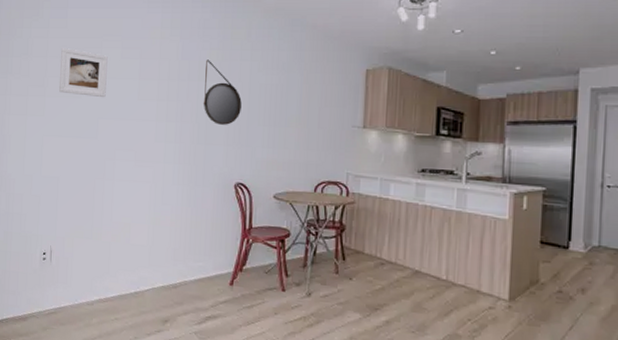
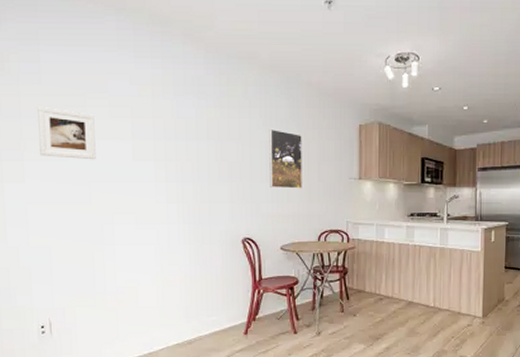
home mirror: present [203,59,242,125] -> none [203,117,243,182]
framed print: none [267,71,303,135] -> present [269,128,302,189]

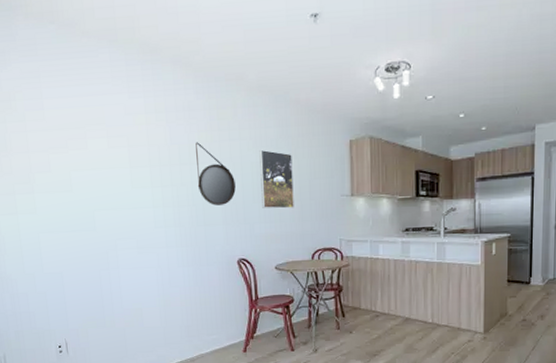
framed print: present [37,106,96,160] -> none [43,140,98,190]
home mirror: none [203,117,243,182] -> present [195,142,236,206]

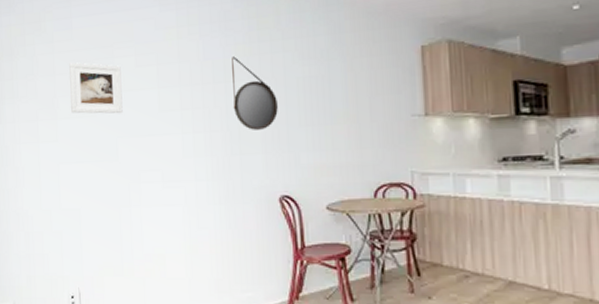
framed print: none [43,140,98,190] -> present [69,62,123,114]
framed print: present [259,149,294,209] -> none [306,61,351,134]

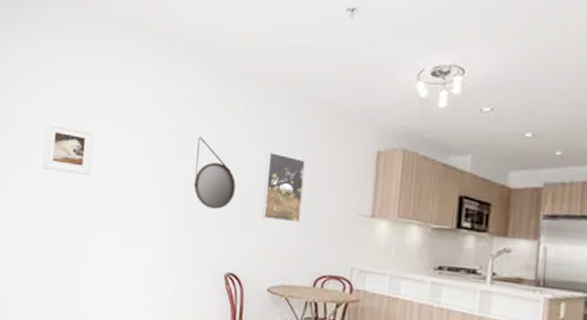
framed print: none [306,61,351,134] -> present [262,151,305,223]

